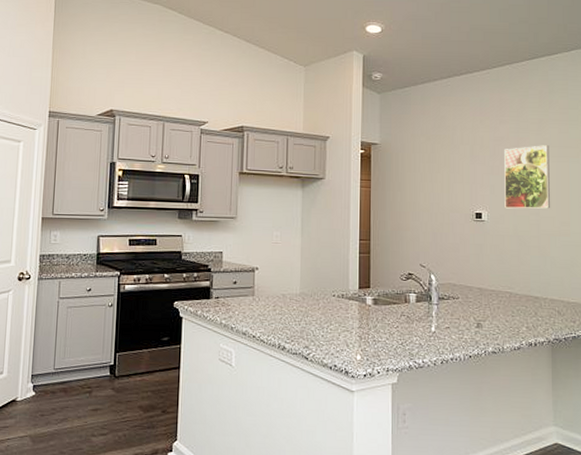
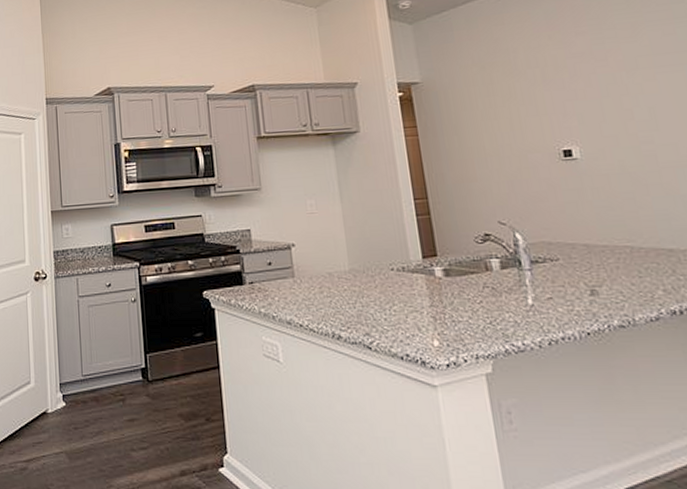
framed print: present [504,145,551,209] -> none [588,53,670,140]

